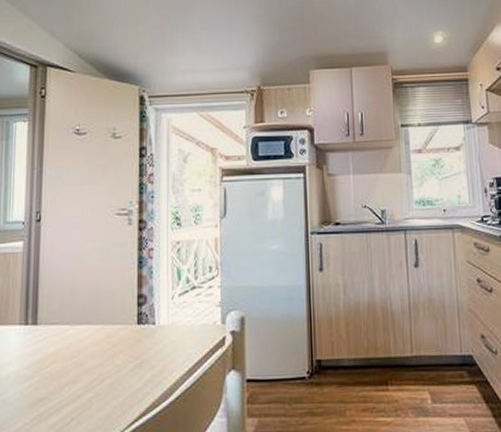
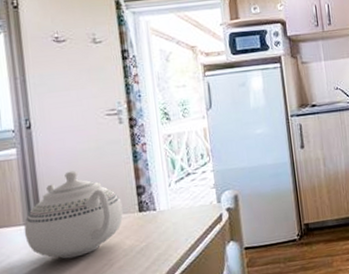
teapot: none [18,271,121,368] -> present [24,170,123,259]

